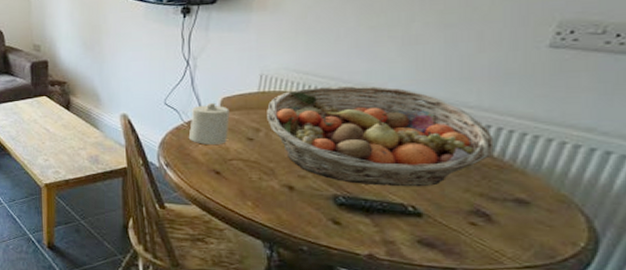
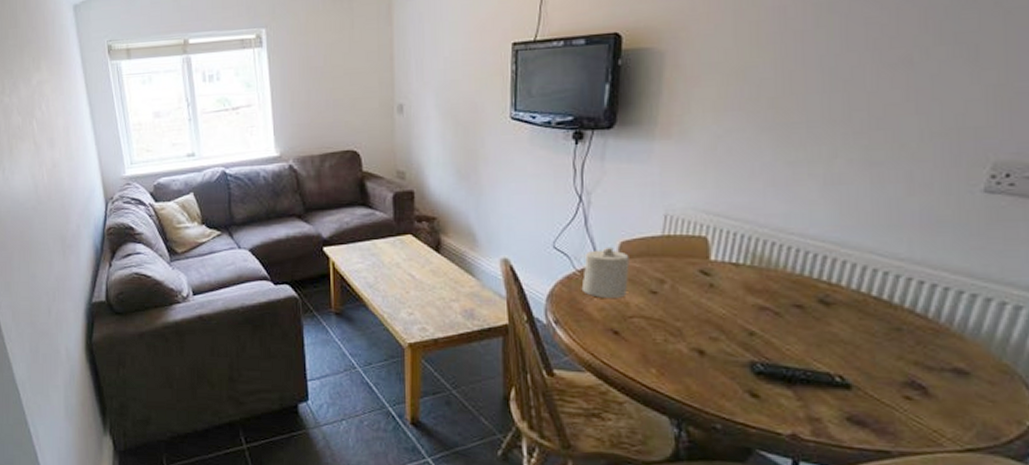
fruit basket: present [267,85,494,187] -> none [673,230,928,353]

